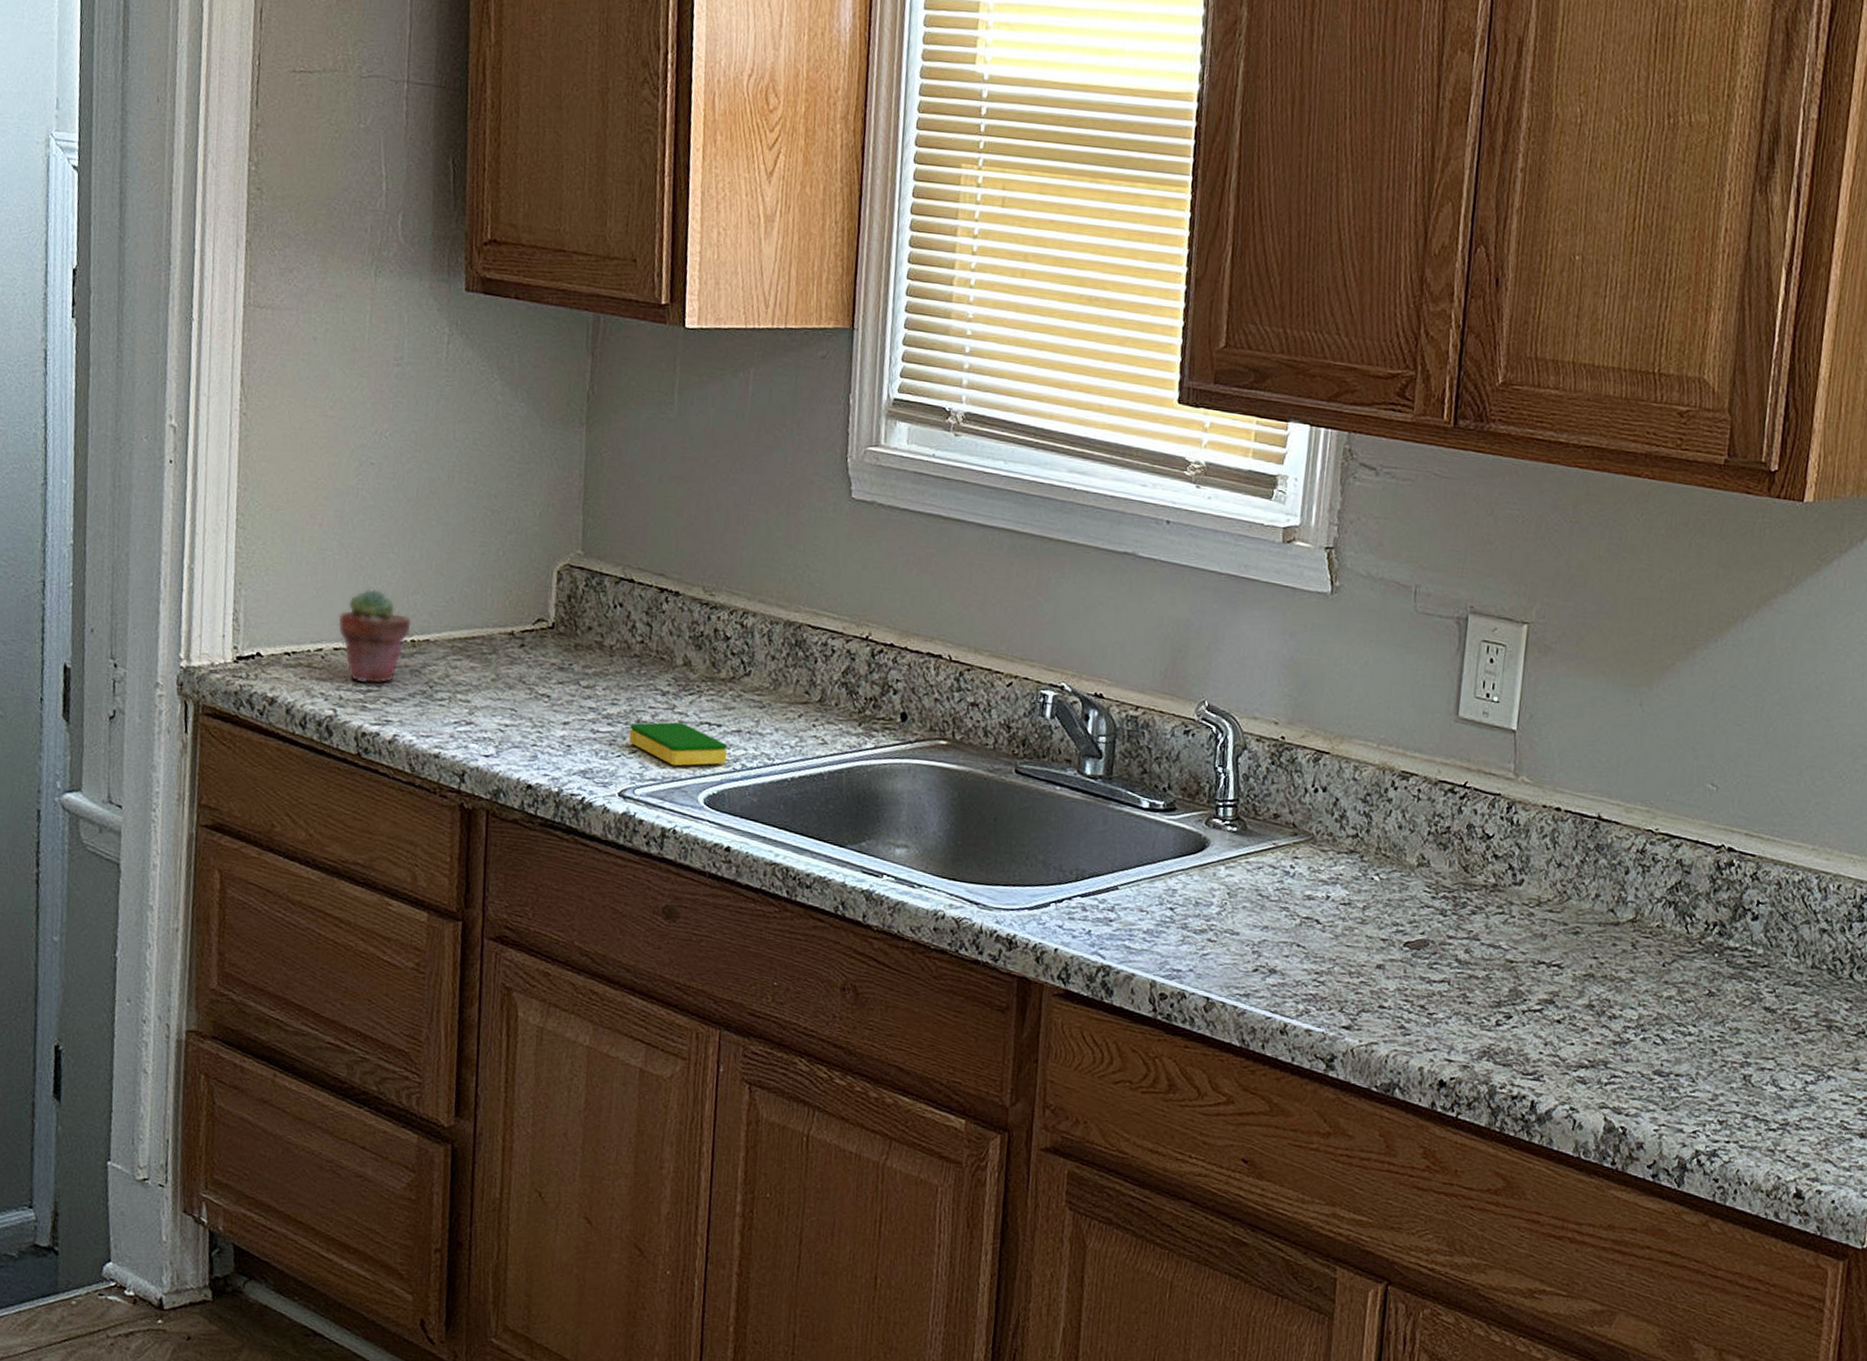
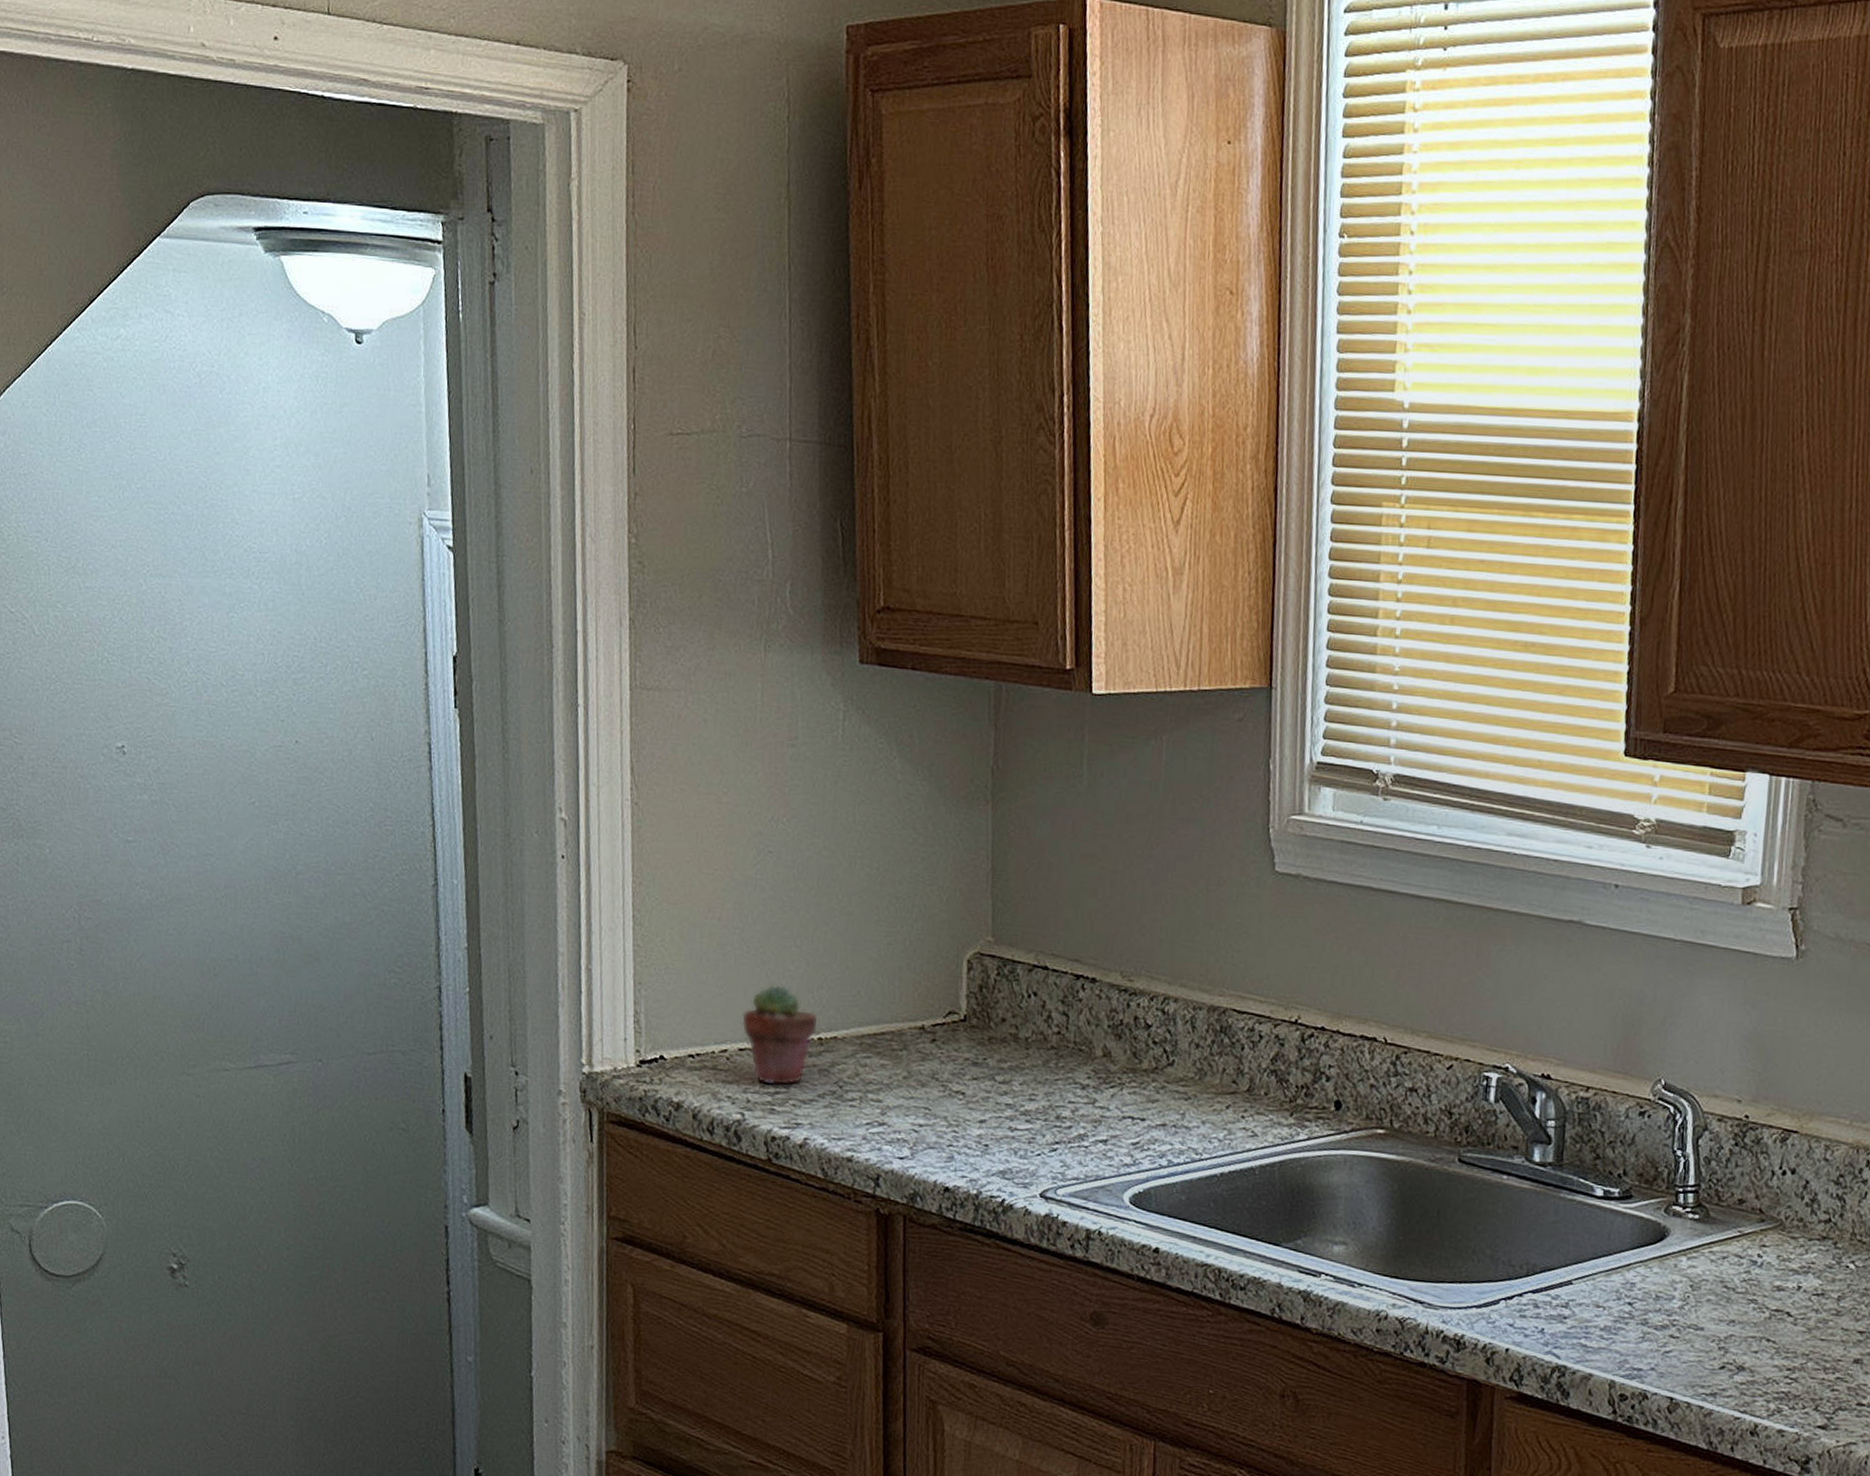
dish sponge: present [629,722,728,766] -> none [1048,1117,1153,1164]

